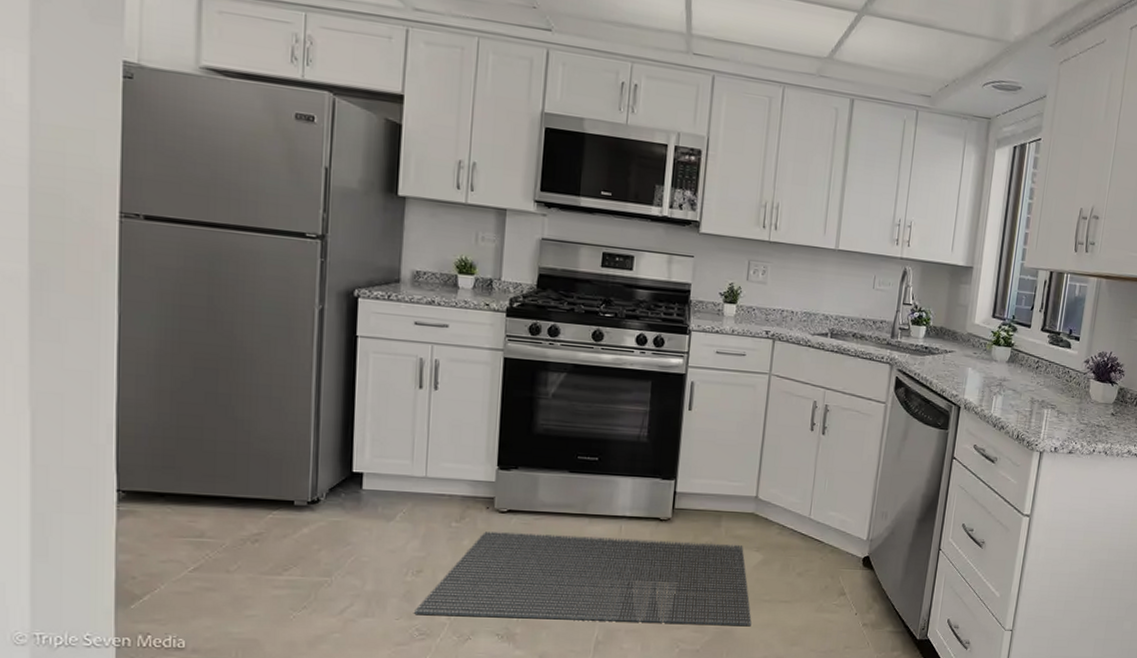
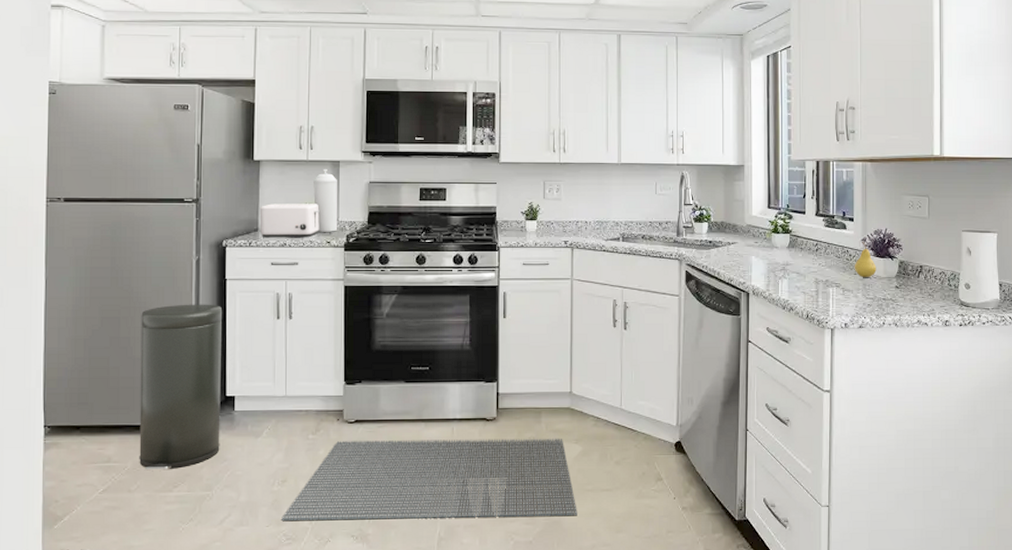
pedal bin: none [240,360,351,551] -> present [139,304,223,471]
toaster: none [402,251,478,297] -> present [259,204,319,238]
canister: none [471,216,502,294] -> present [313,168,338,233]
fruit: none [1072,362,1096,402] -> present [854,241,877,277]

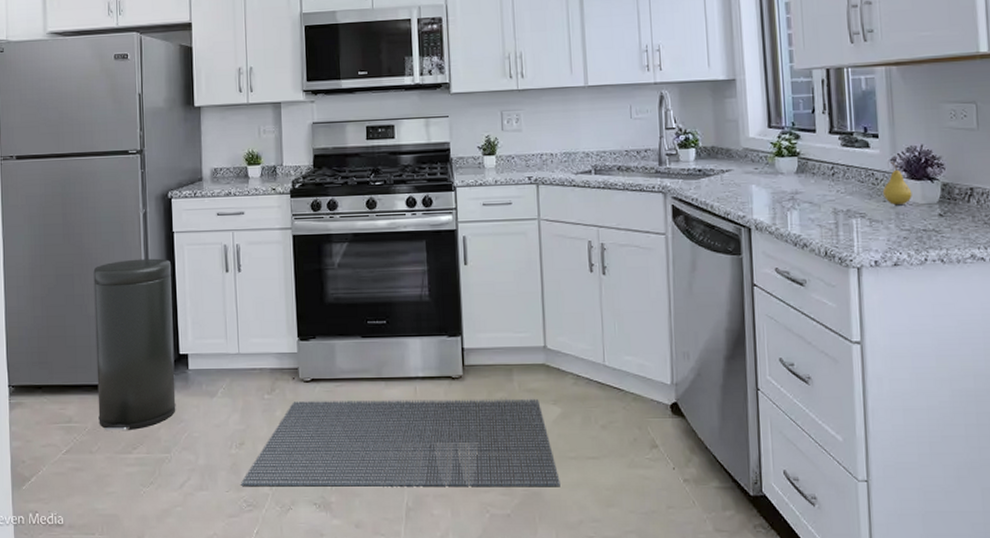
toaster: present [259,204,319,238] -> none [202,149,264,188]
canister: present [313,168,338,233] -> none [255,111,283,180]

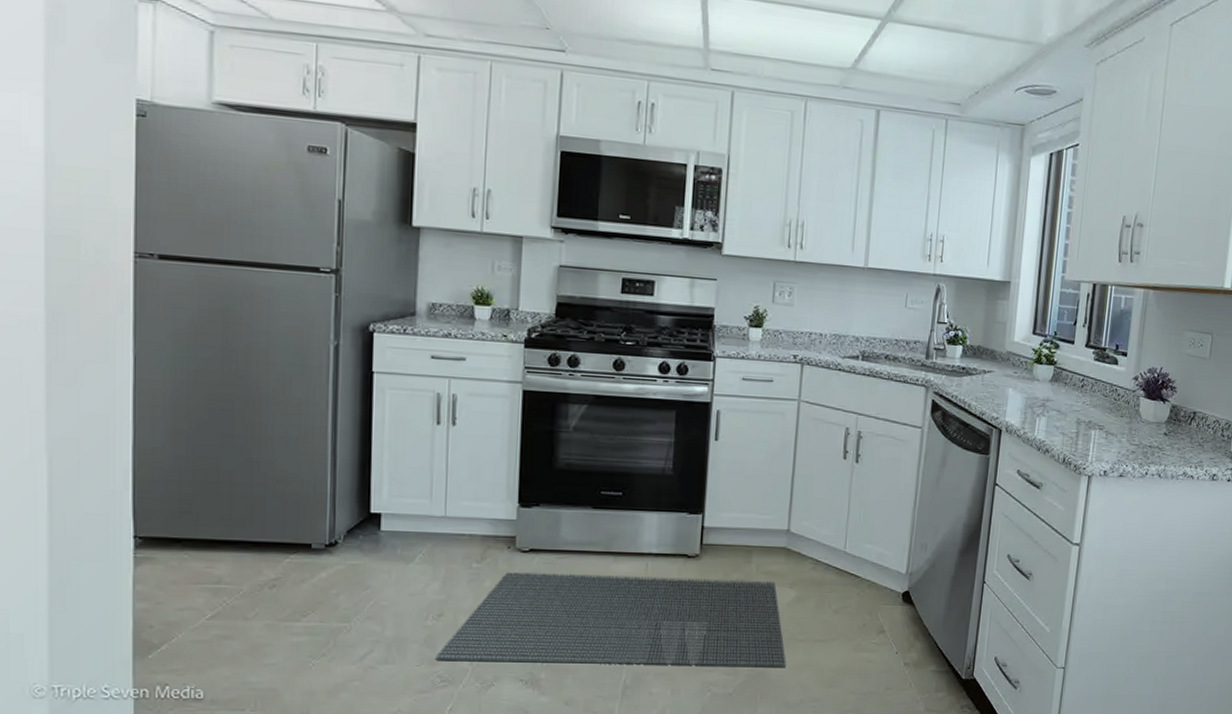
pedal bin: present [93,258,176,432] -> none [258,399,368,596]
fruit: present [882,161,912,205] -> none [1121,379,1146,421]

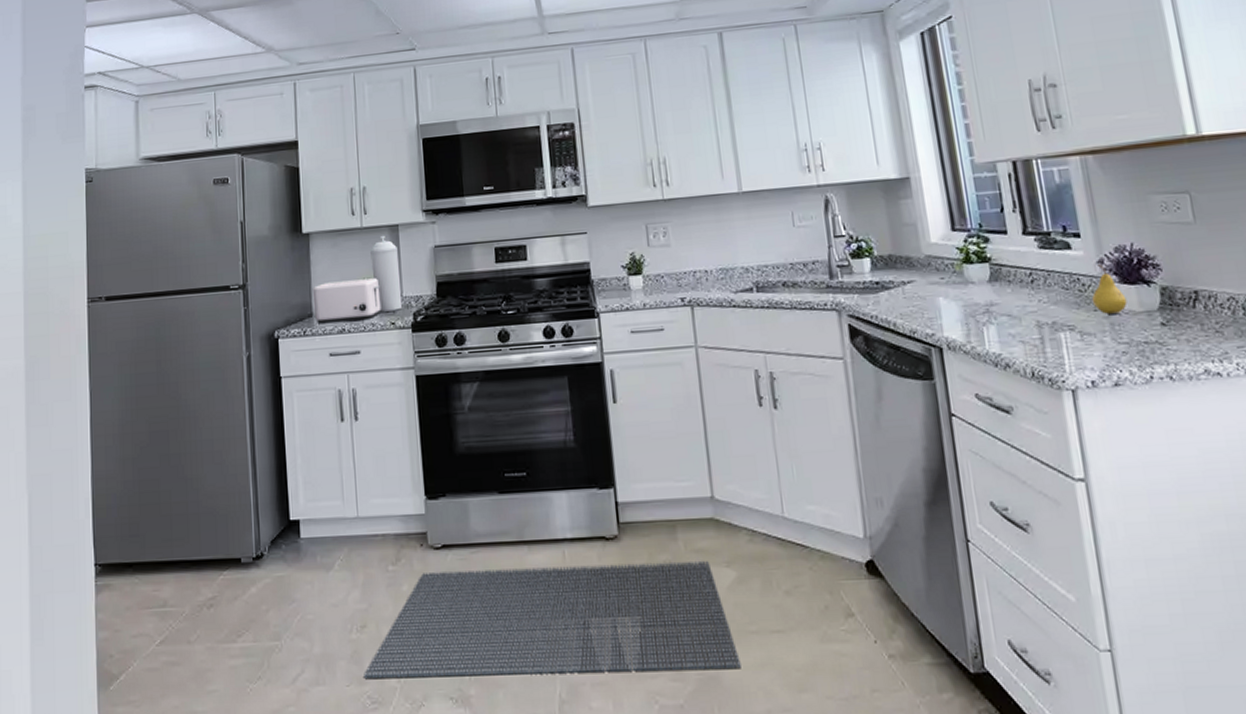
toaster: none [417,282,495,329] -> present [312,278,381,324]
canister: none [488,244,519,324] -> present [370,235,403,313]
fruit: none [1121,379,1146,421] -> present [1091,263,1127,314]

